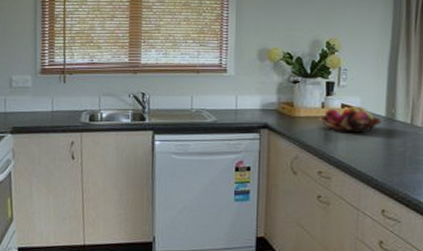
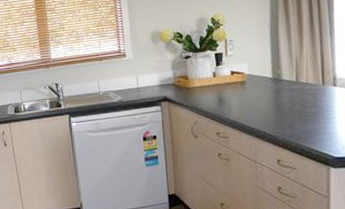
fruit basket: present [319,106,382,133] -> none [212,71,270,97]

